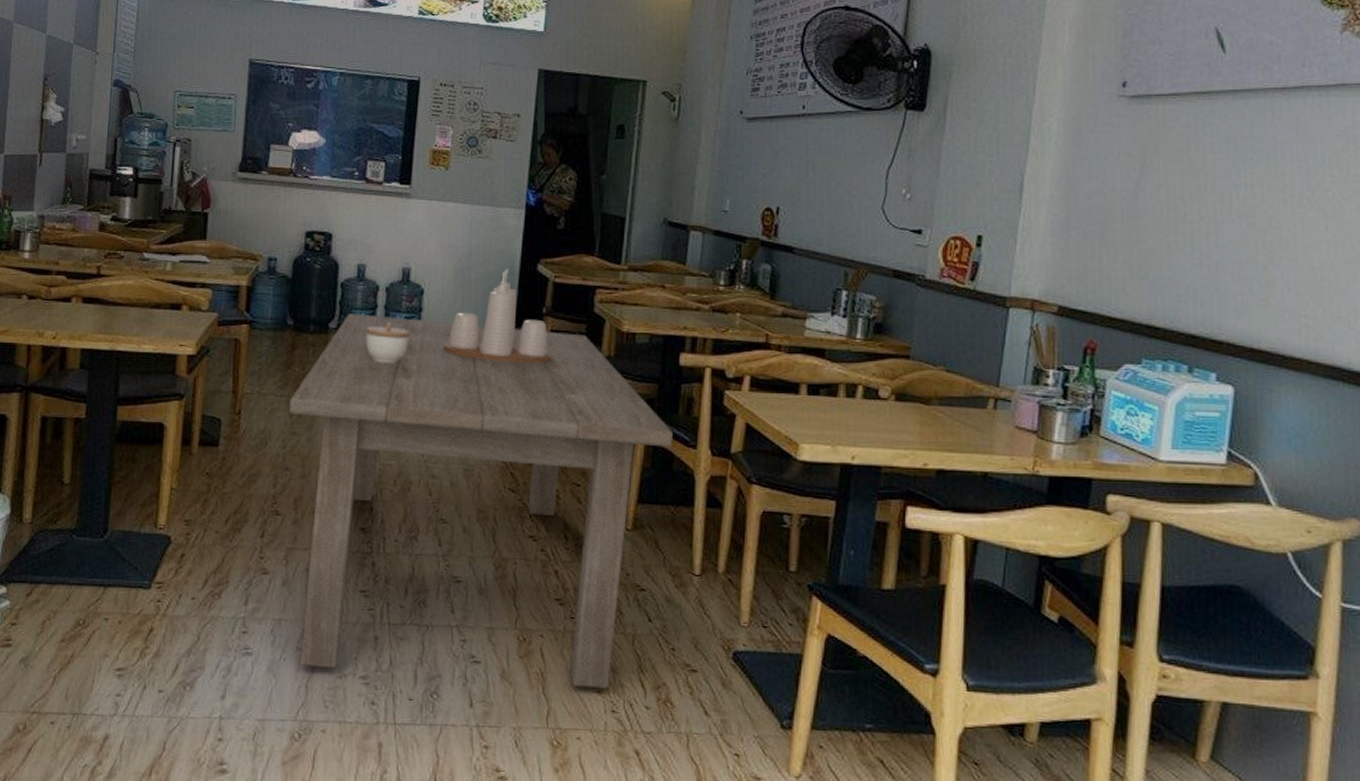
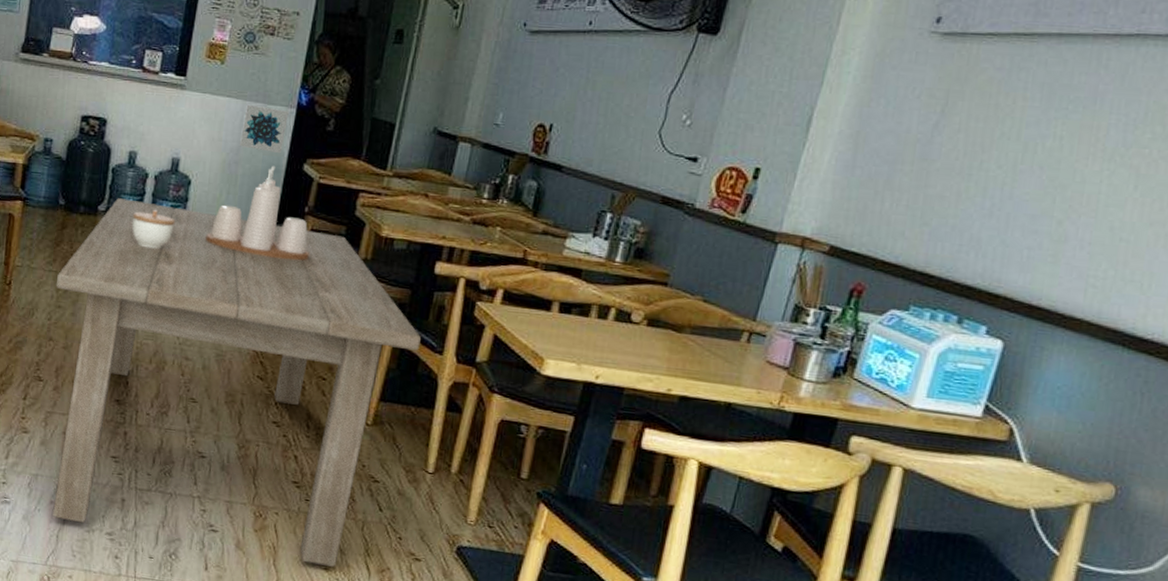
wall art: none [470,208,518,256] -> present [239,104,289,154]

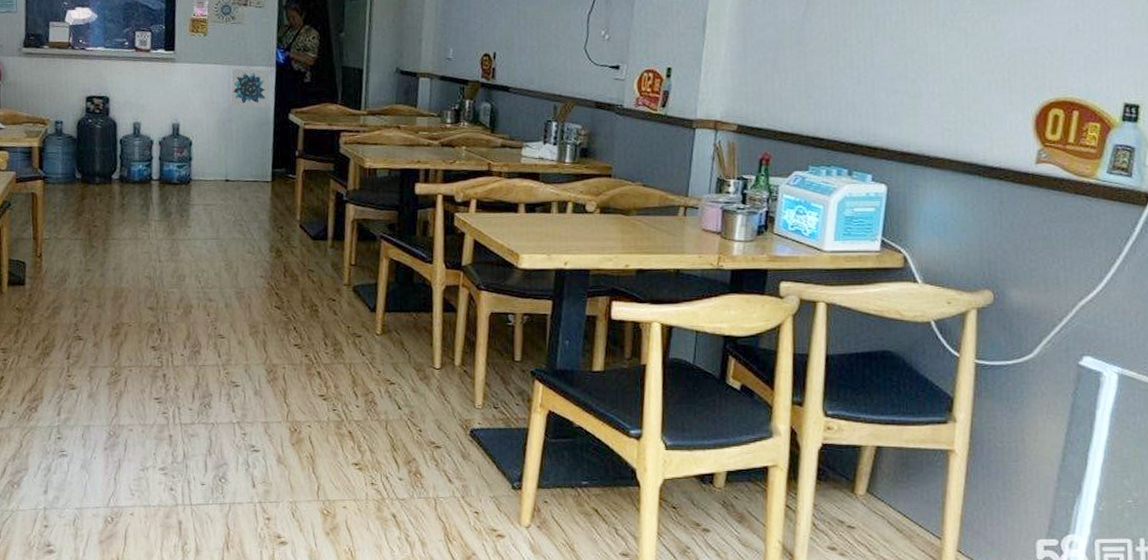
dining table: present [53,198,421,567] -> none [82,165,412,466]
decorative box: present [132,210,174,249] -> none [145,172,182,207]
condiment set: present [205,165,309,261] -> none [212,119,305,200]

